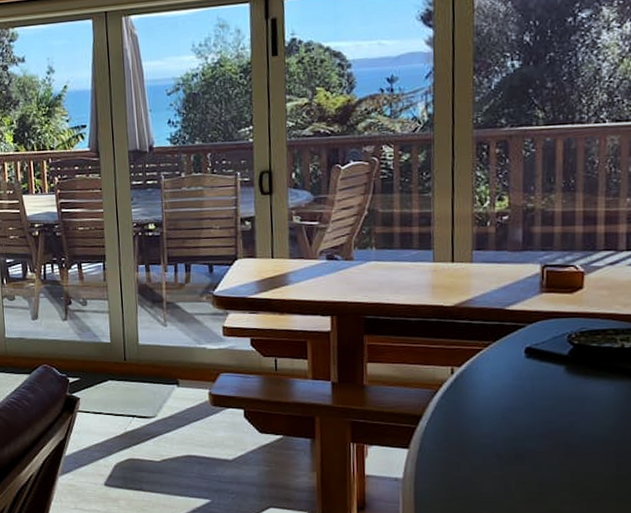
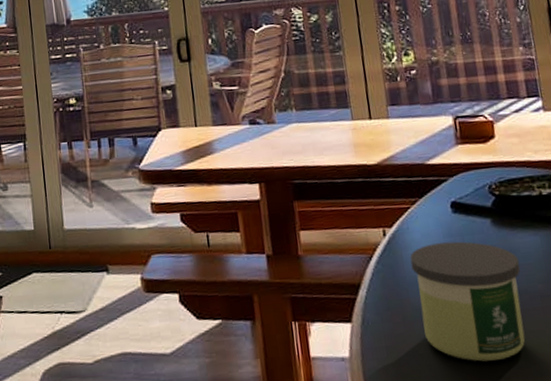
candle: none [475,385,589,494] -> present [410,241,525,362]

